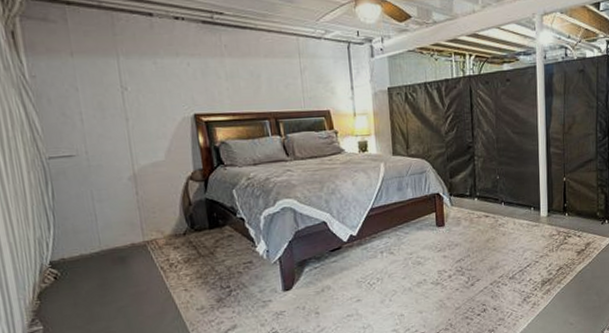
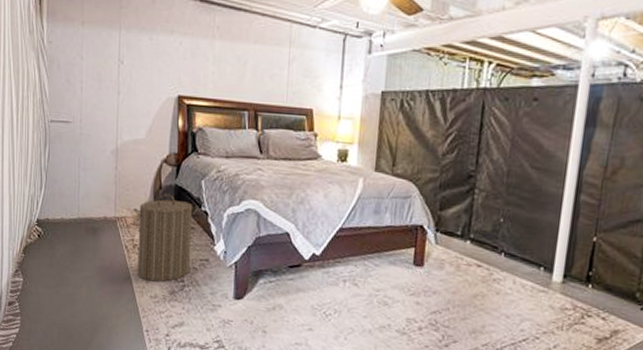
laundry hamper: none [163,208,234,295] -> present [132,194,199,282]

